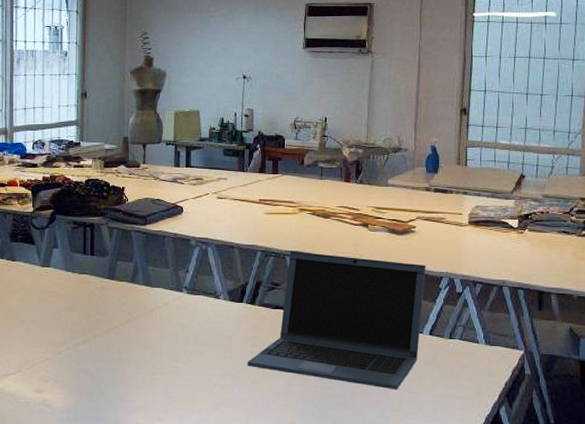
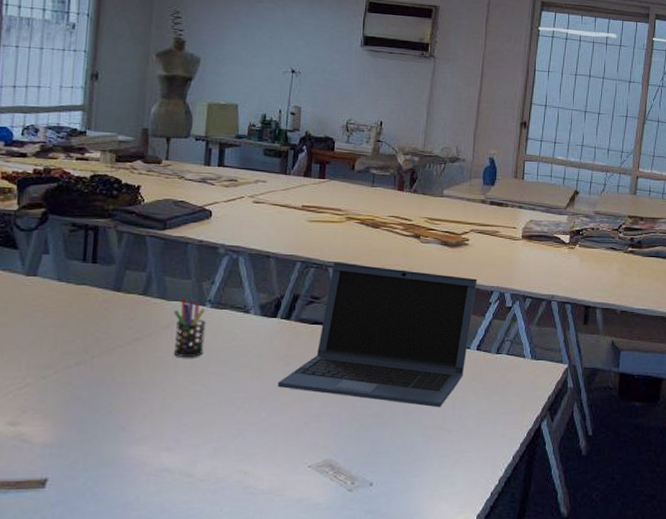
pen holder: none [156,283,184,337] -> present [173,296,207,357]

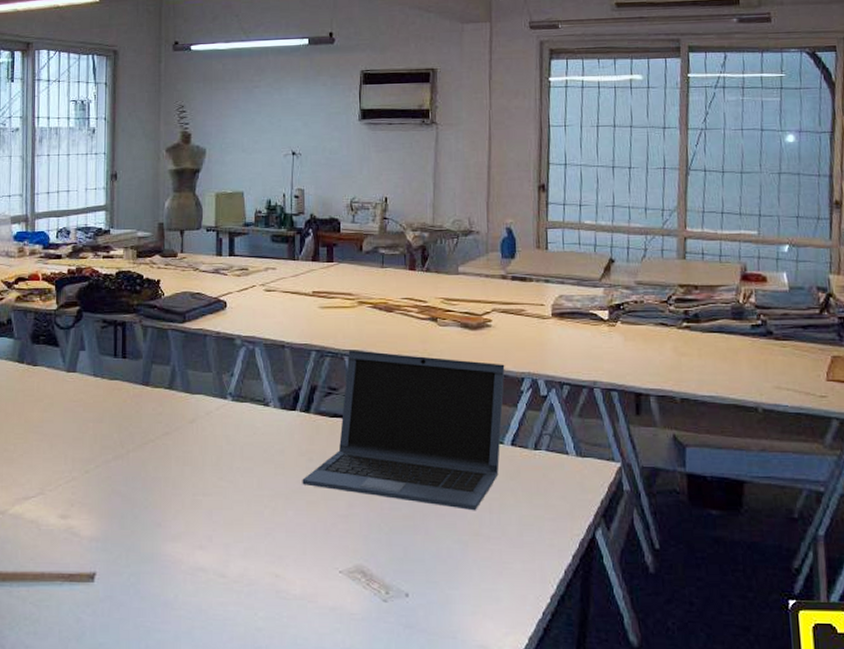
pen holder: present [173,296,207,357] -> none [197,390,229,452]

